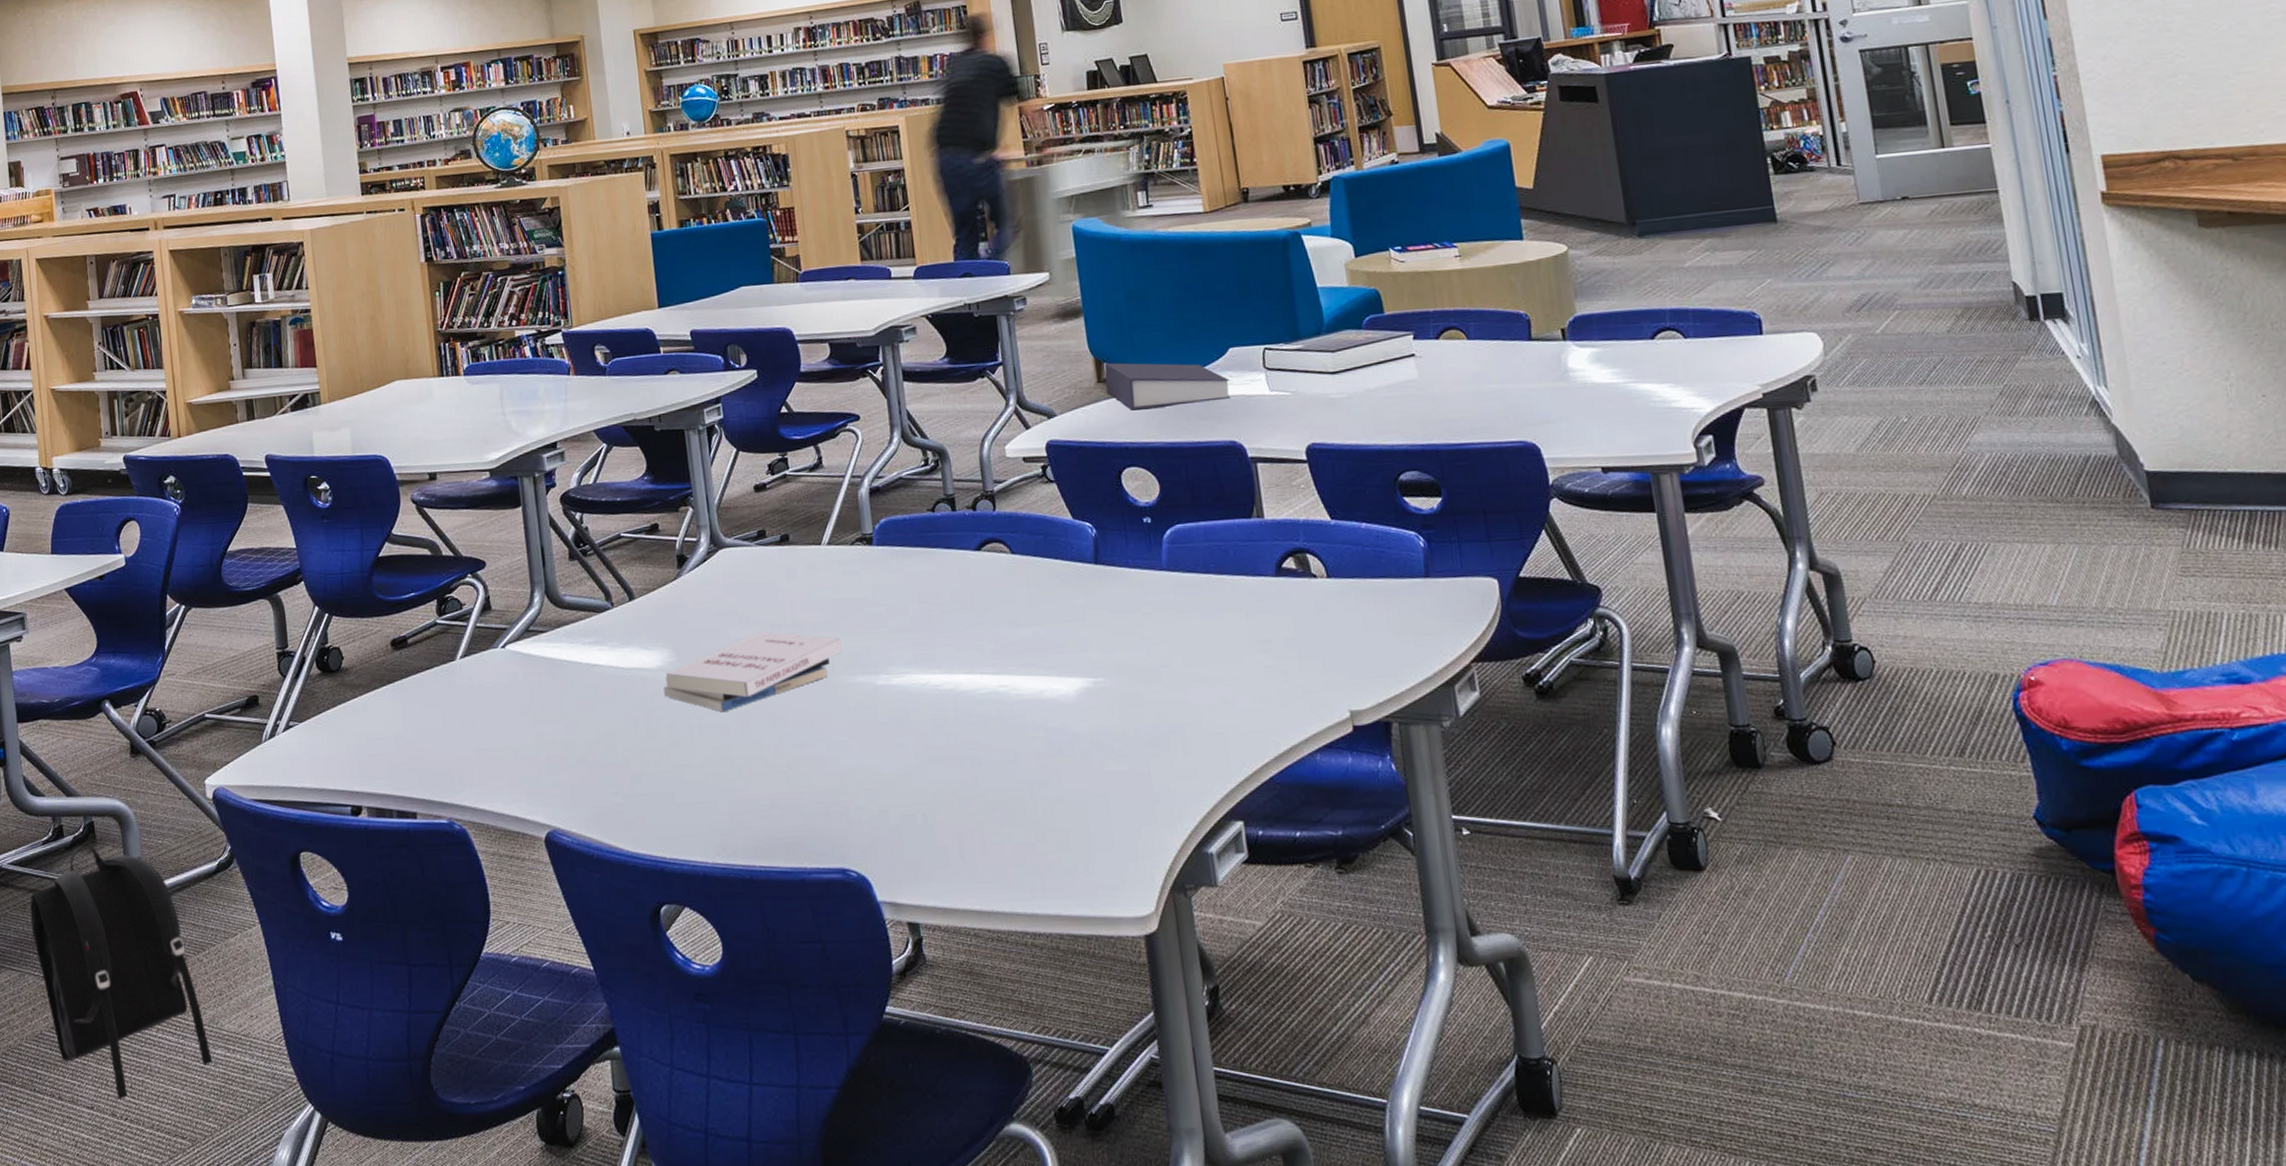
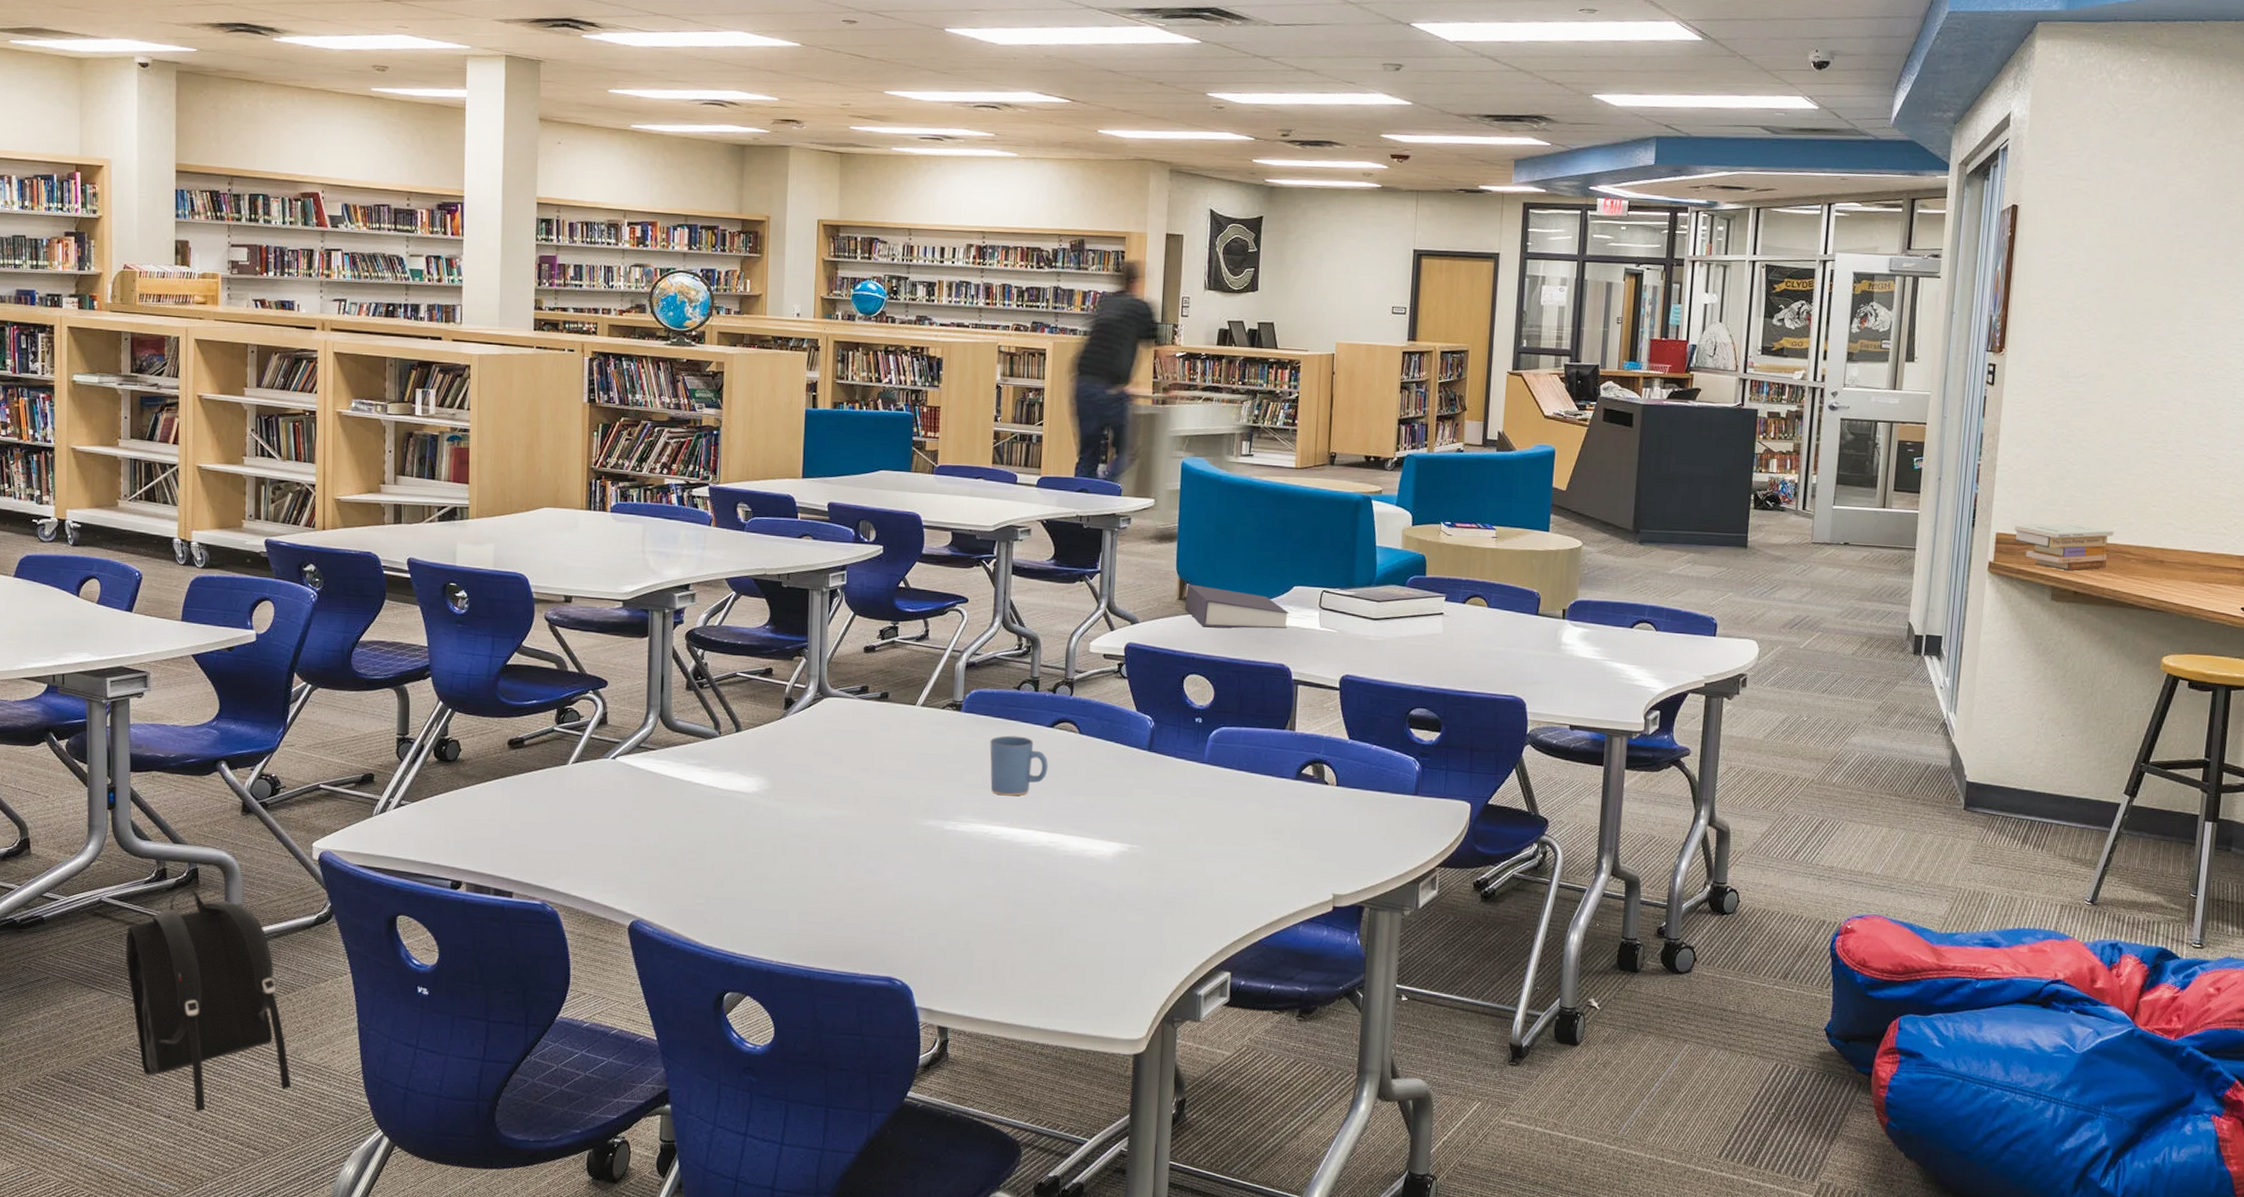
books: present [663,631,842,713] -> none [756,773,919,837]
mug: none [911,565,983,638] -> present [990,735,1048,796]
books: none [2124,128,2263,188] -> present [2013,523,2114,571]

